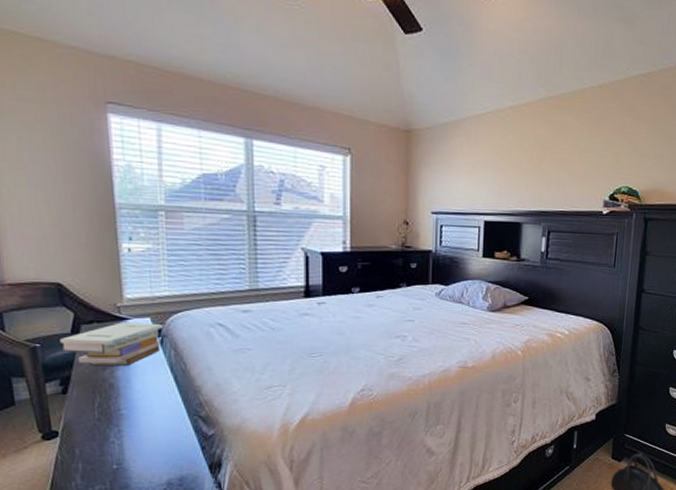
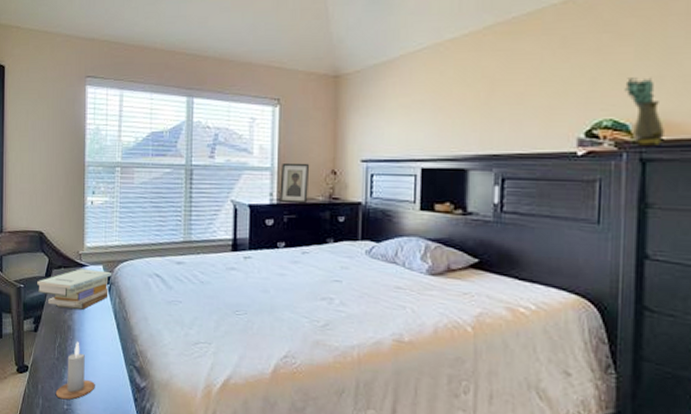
candle: none [99,399,152,460] -> present [55,341,95,400]
picture frame: none [353,212,383,252] -> present [280,162,310,204]
vase: none [637,154,661,209] -> present [624,77,664,146]

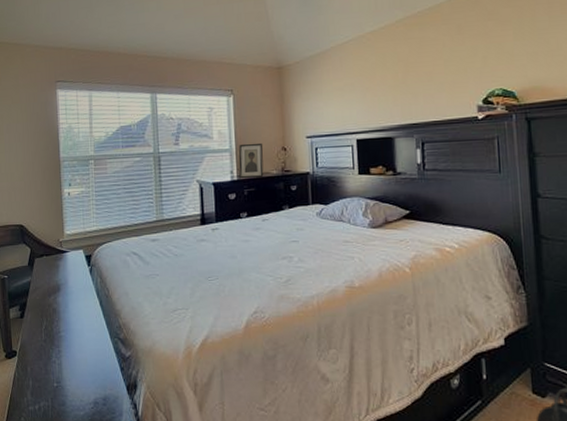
books: present [37,269,112,310] -> none [21,254,93,293]
candle: present [55,341,95,400] -> none [45,322,83,378]
vase: present [624,77,664,146] -> none [508,53,542,108]

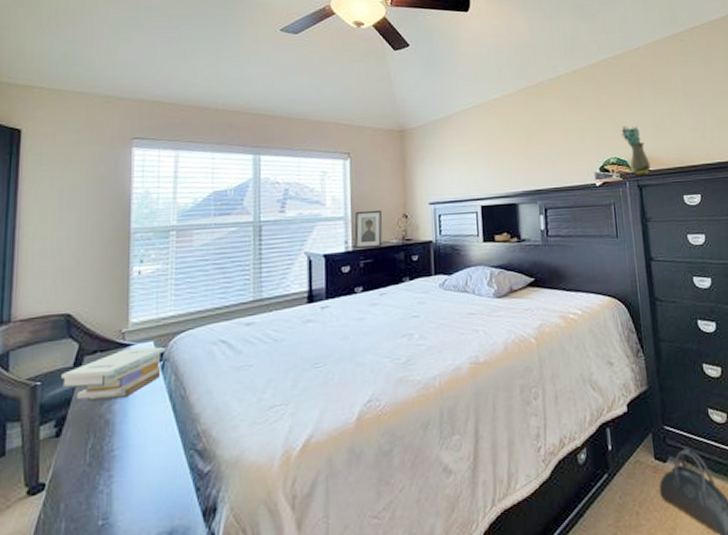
books: none [21,254,93,293] -> present [61,346,166,400]
vase: none [508,53,542,108] -> present [621,126,651,176]

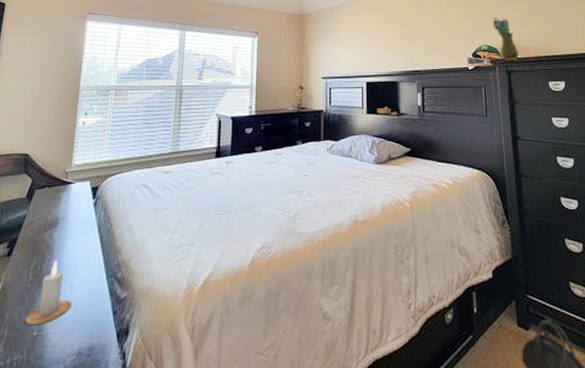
books: present [61,346,166,400] -> none [16,186,99,227]
candle: none [86,436,143,515] -> present [24,260,72,326]
picture frame: present [354,209,383,250] -> none [257,81,282,114]

